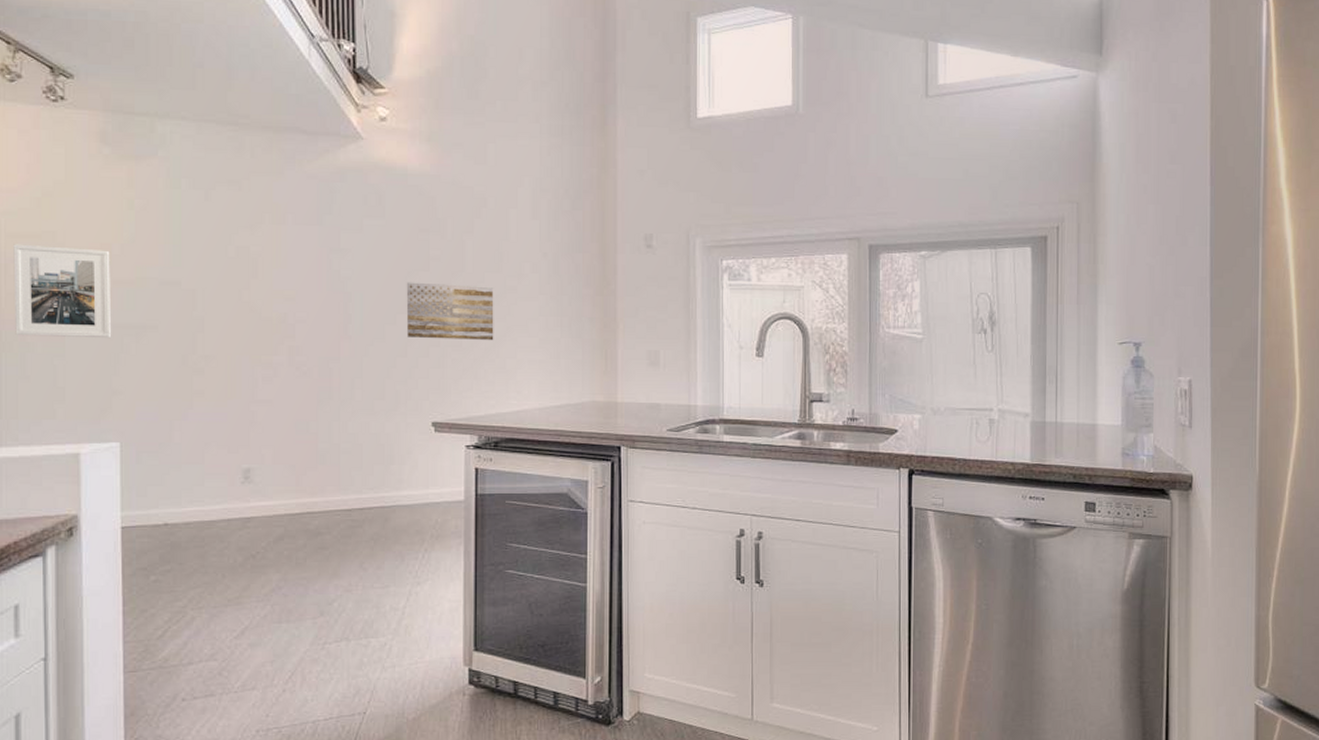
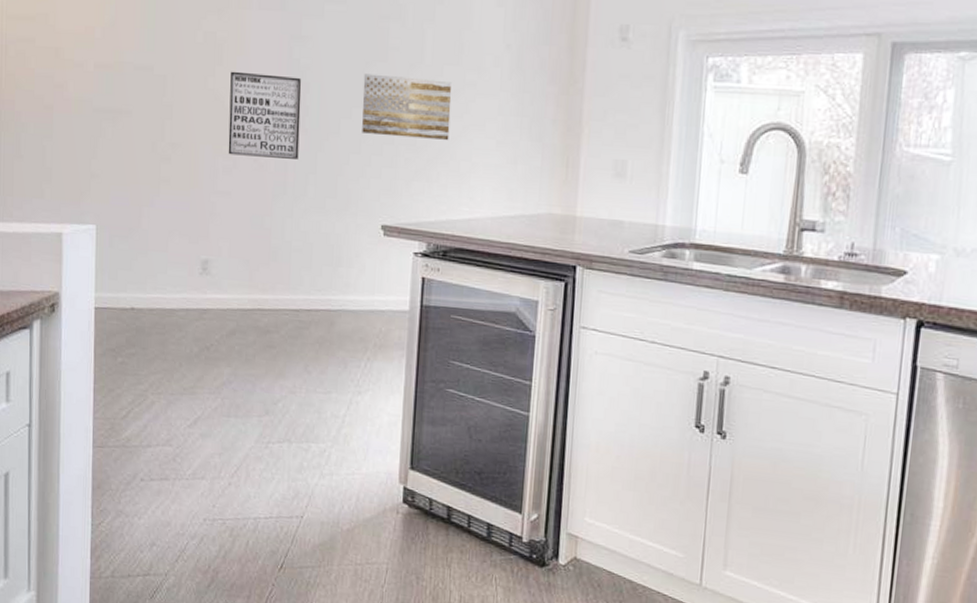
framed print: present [13,244,112,339] -> none [12,26,93,122]
wall art: none [267,283,343,365] -> present [228,71,302,159]

